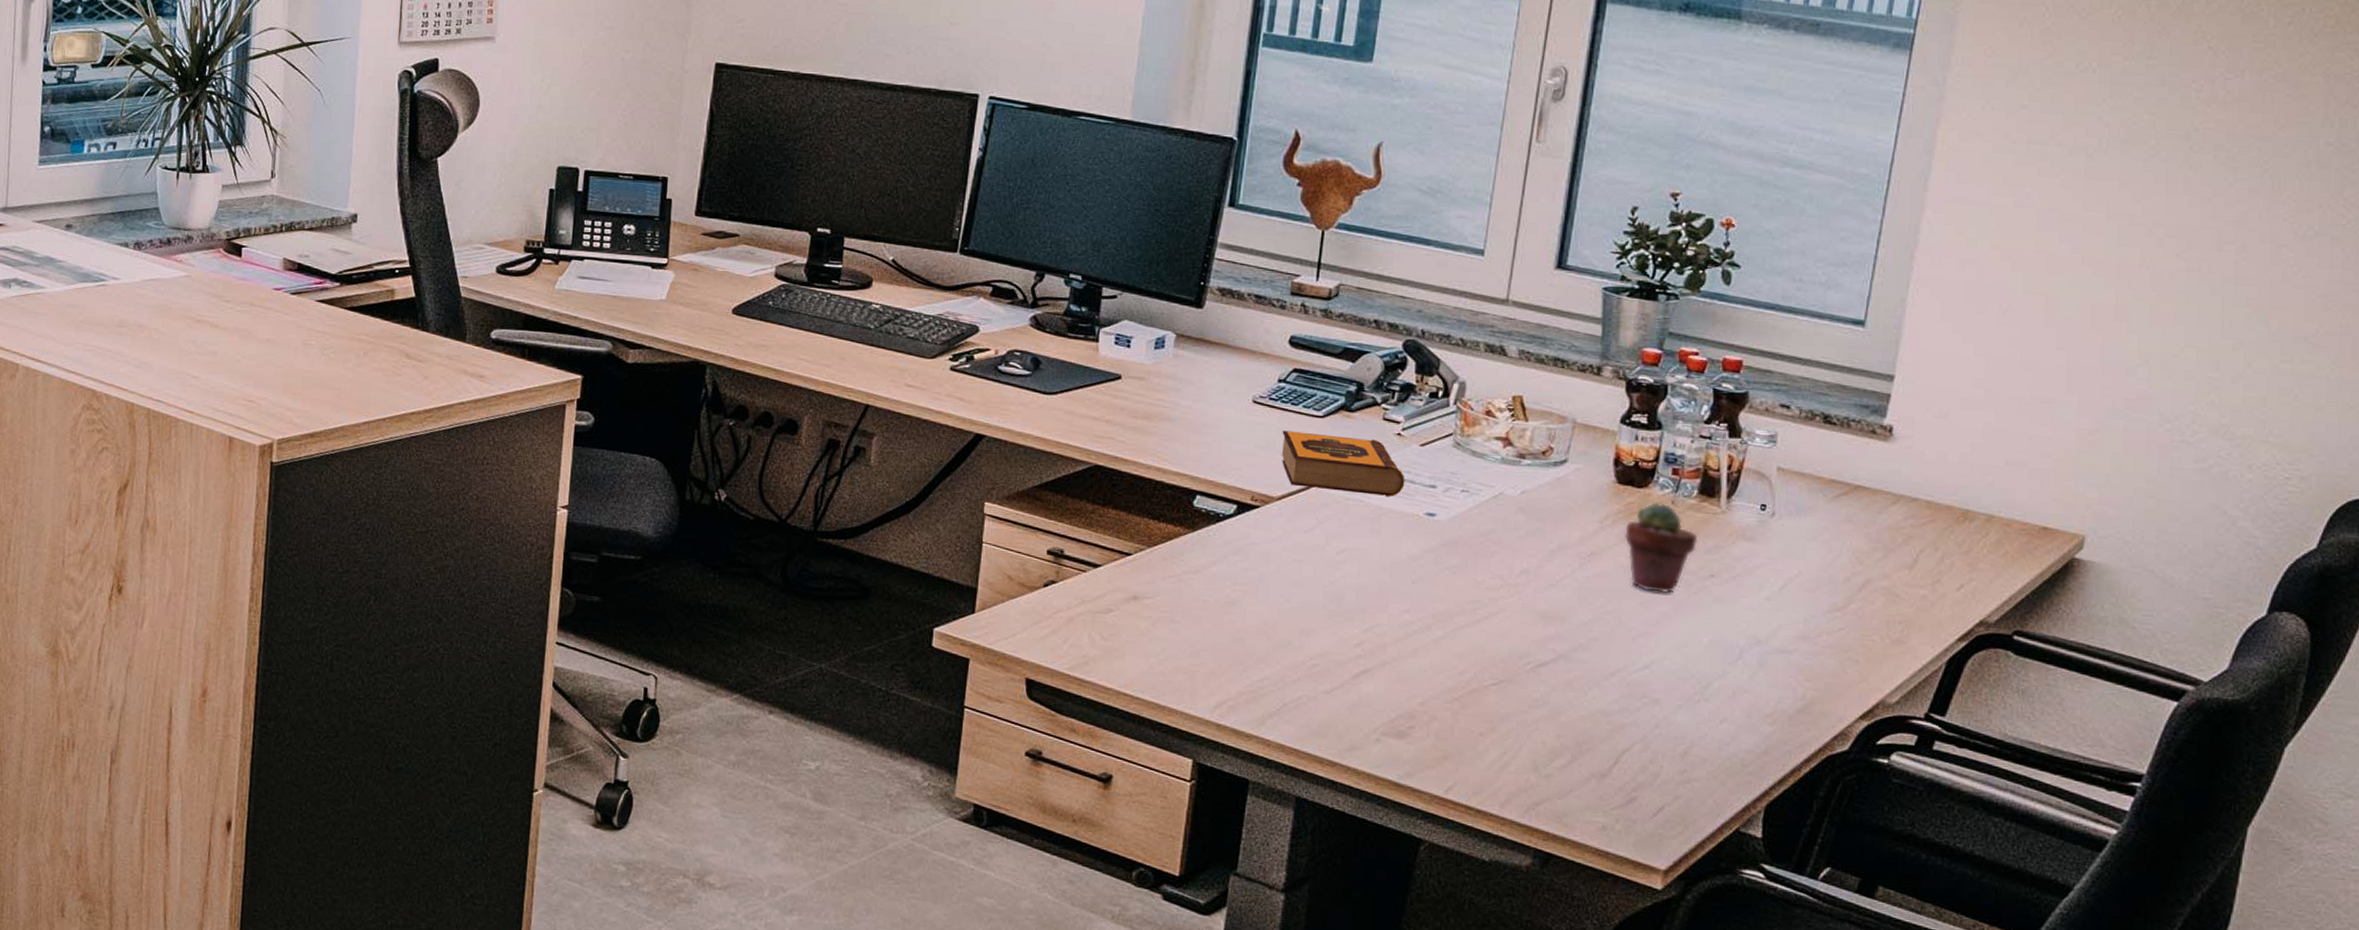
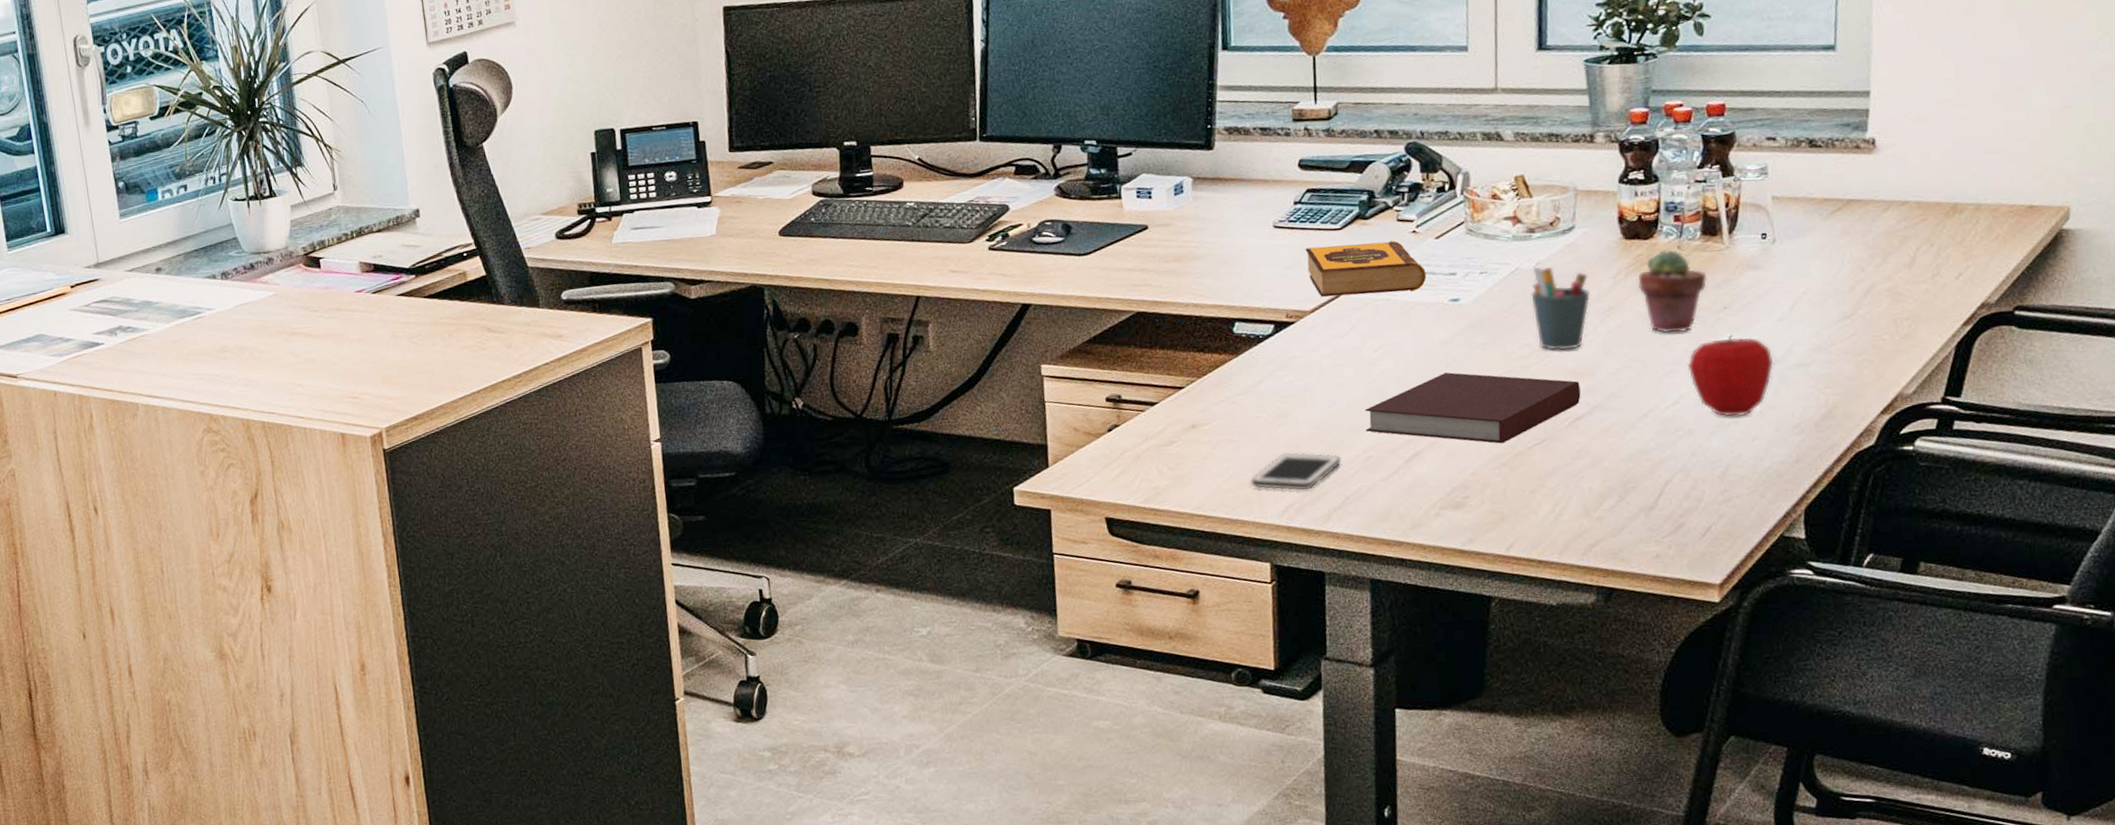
cell phone: none [1185,644,1286,688] -> present [1250,452,1342,491]
notebook: none [1316,589,1548,677] -> present [1364,372,1581,444]
pen holder: none [1510,495,1573,589] -> present [1531,266,1591,351]
apple: none [1663,604,1755,695] -> present [1687,334,1774,417]

